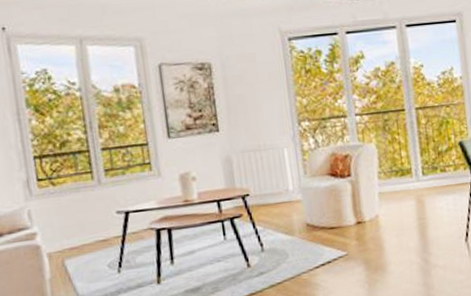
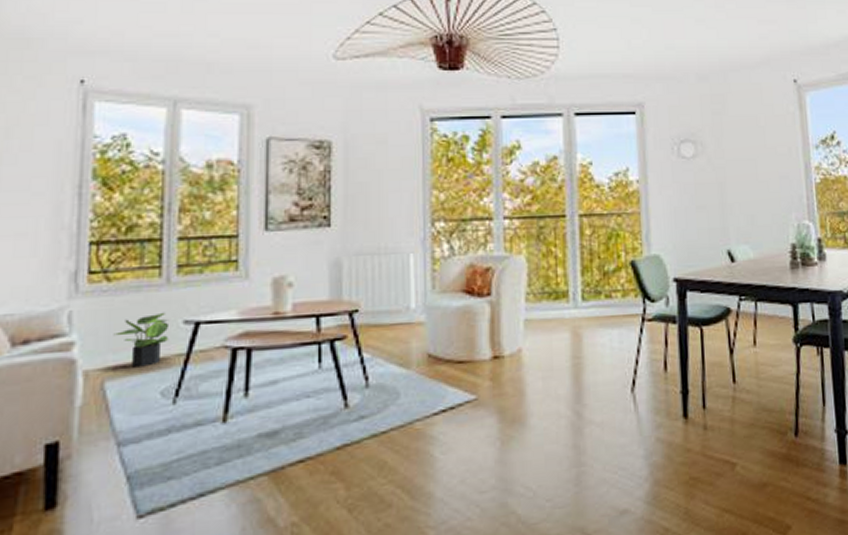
potted plant: none [64,206,108,249] -> present [113,312,170,368]

